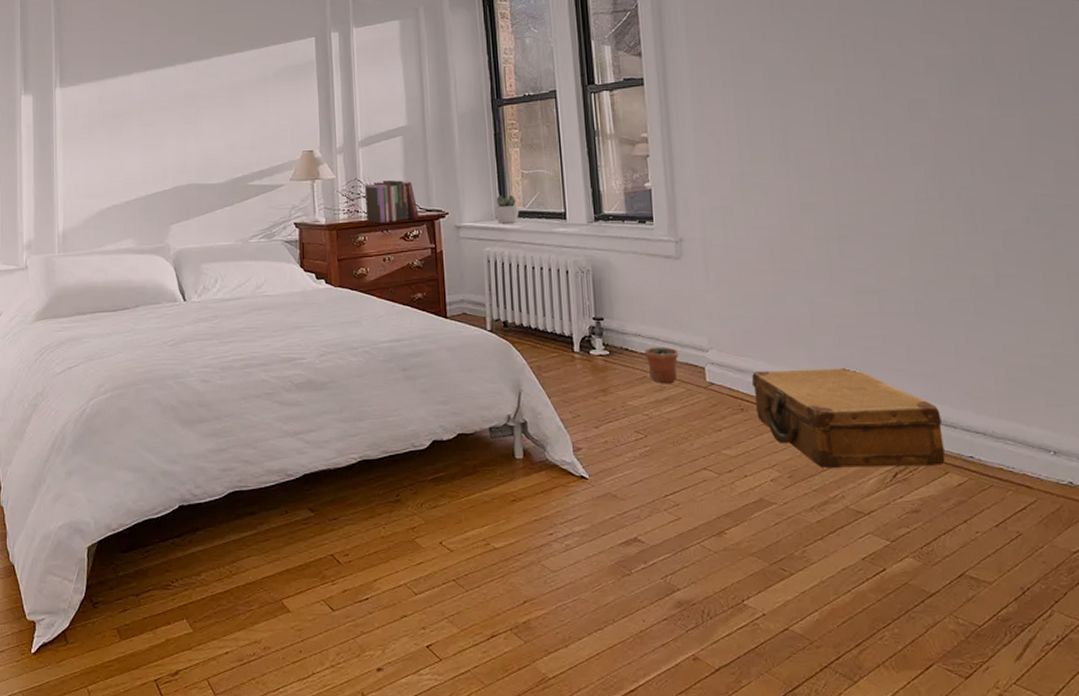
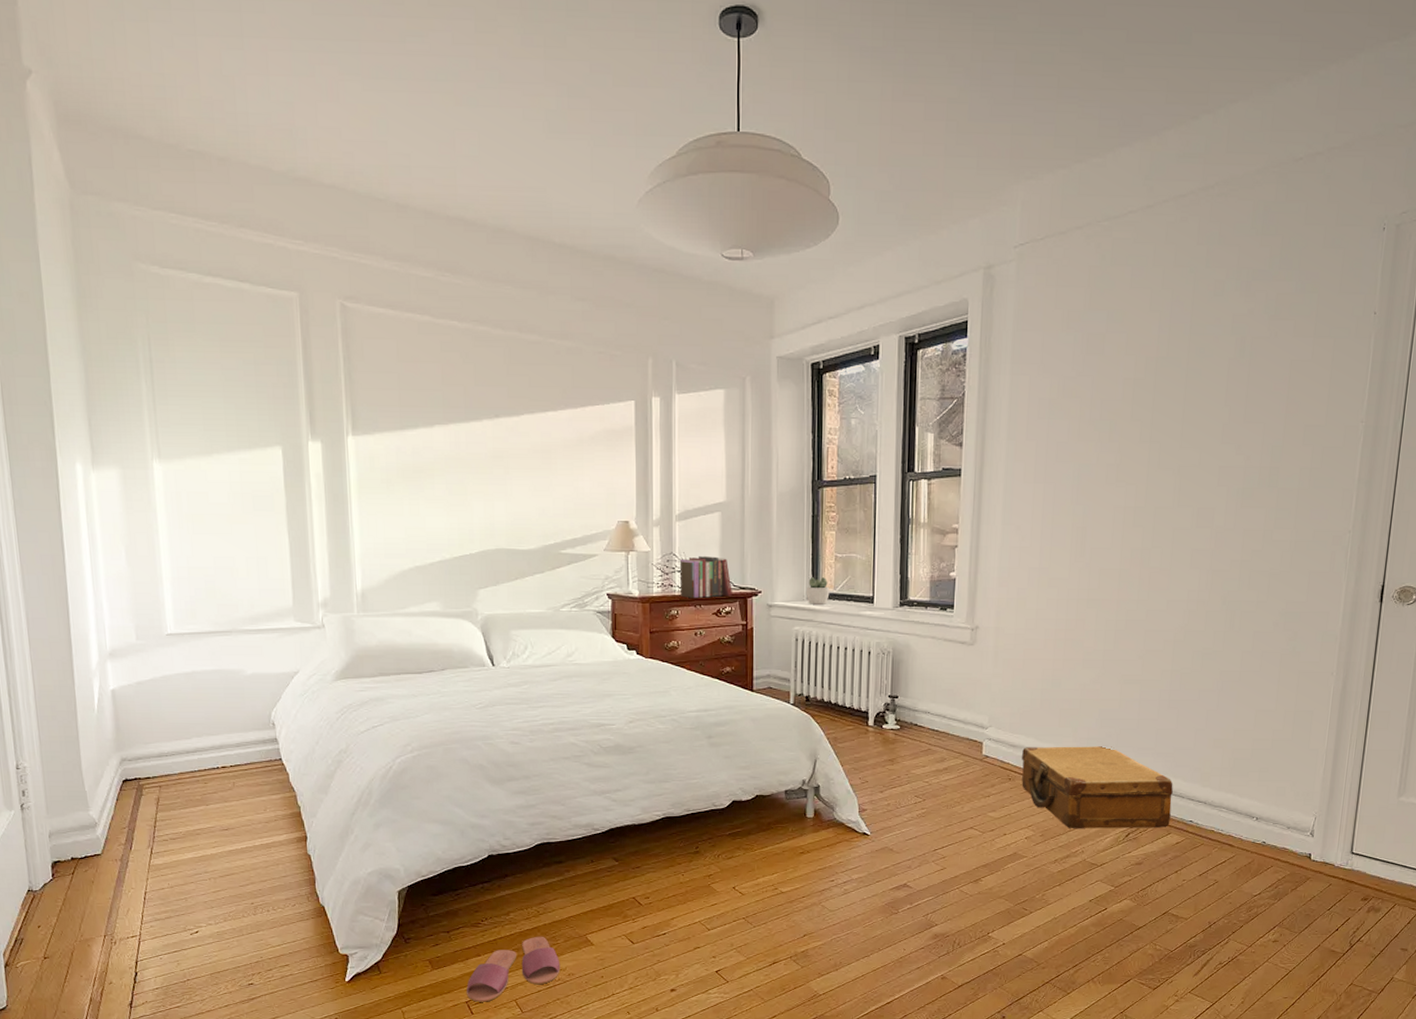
slippers: none [156,600,255,681] -> present [467,936,561,1002]
planter: present [644,347,679,383] -> none [931,723,962,755]

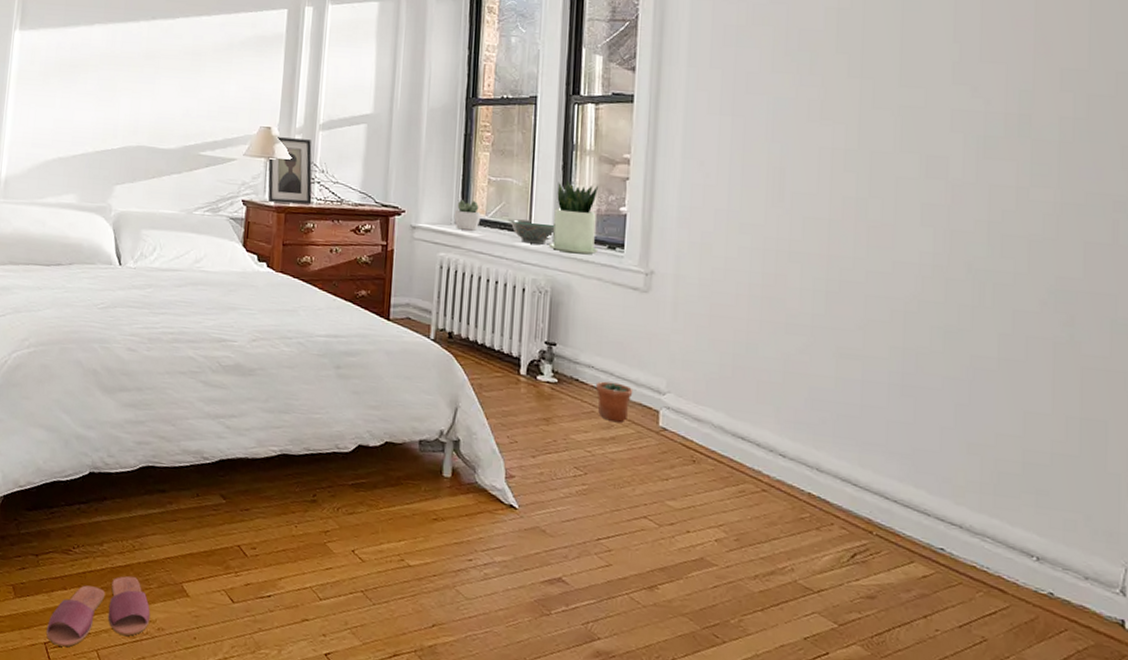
picture frame: none [628,530,674,594] -> present [267,137,312,205]
books: present [679,556,732,599] -> none [318,168,374,214]
decorative bowl: none [853,589,895,611] -> present [507,218,555,245]
planter: none [889,551,932,617] -> present [548,180,599,255]
planter: none [931,723,962,755] -> present [595,381,633,422]
suitcase: present [1021,746,1173,828] -> none [708,423,914,553]

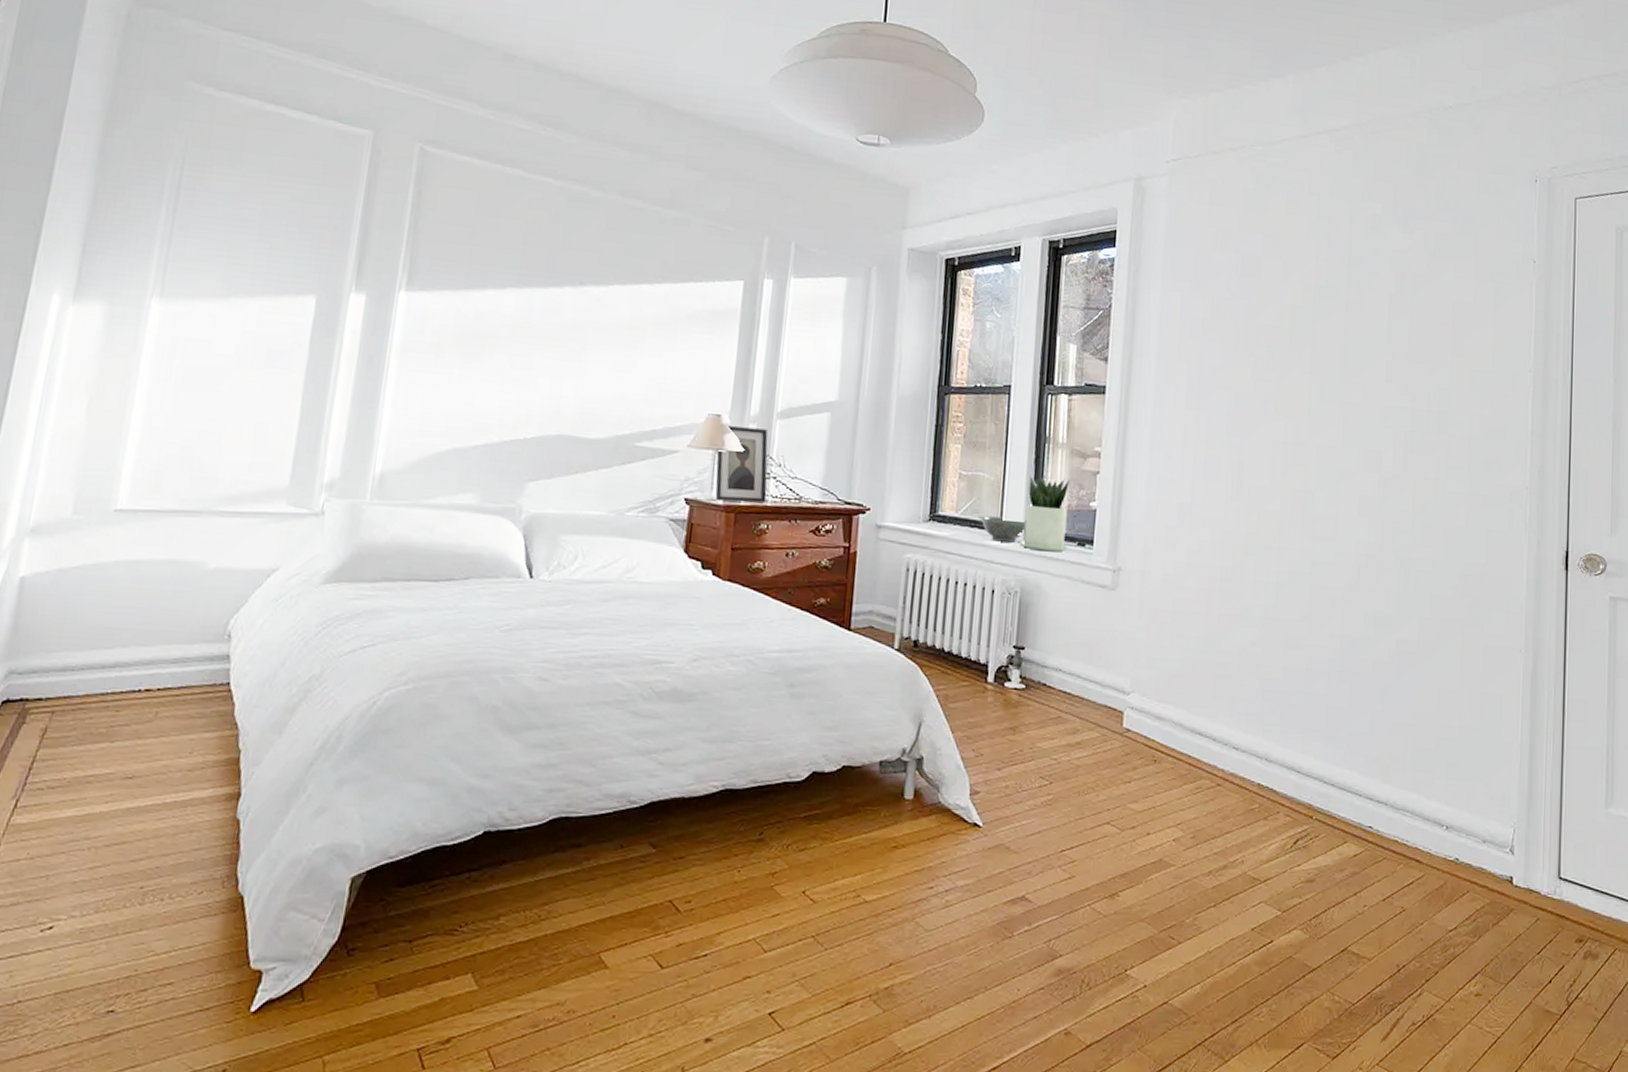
slippers: present [46,575,151,647] -> none [420,952,559,1051]
succulent plant: present [454,200,481,231] -> none [922,496,951,530]
planter: present [595,381,633,422] -> none [1062,684,1099,726]

